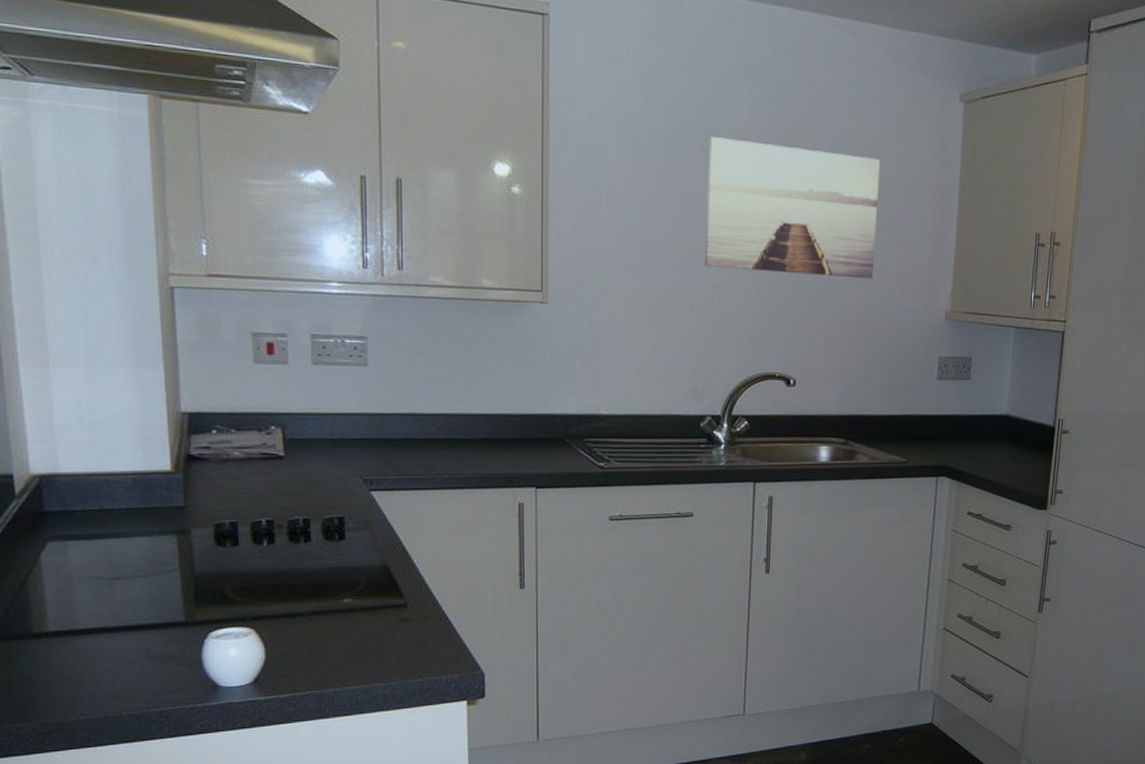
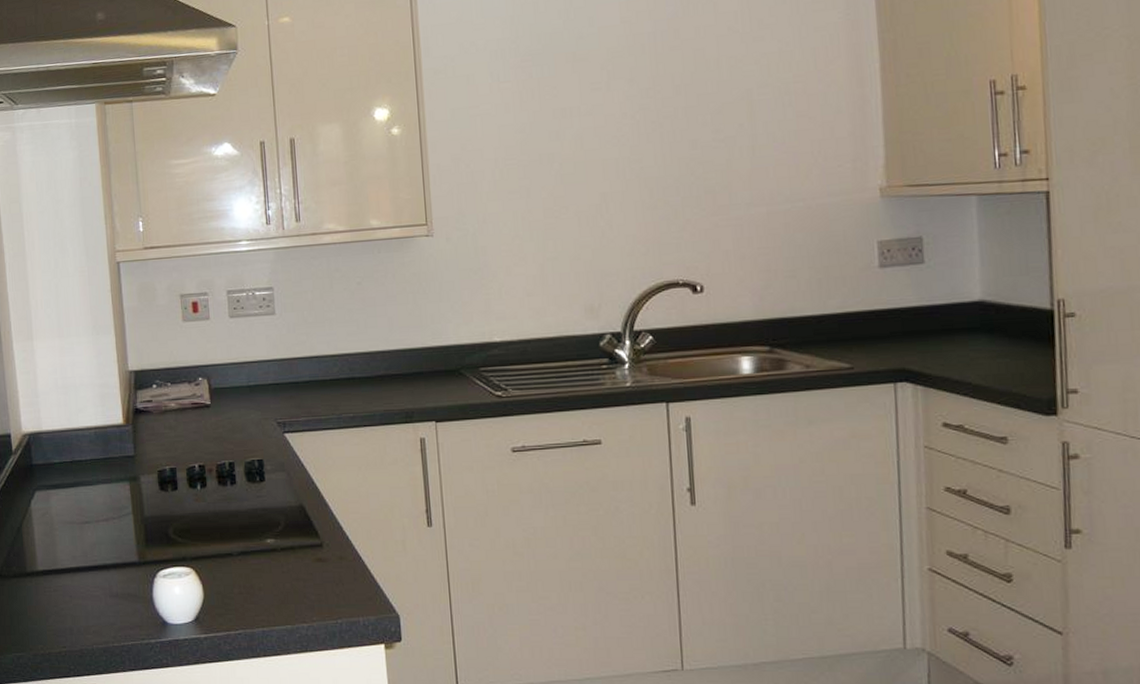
wall art: present [705,137,880,279] -> none [580,32,783,177]

